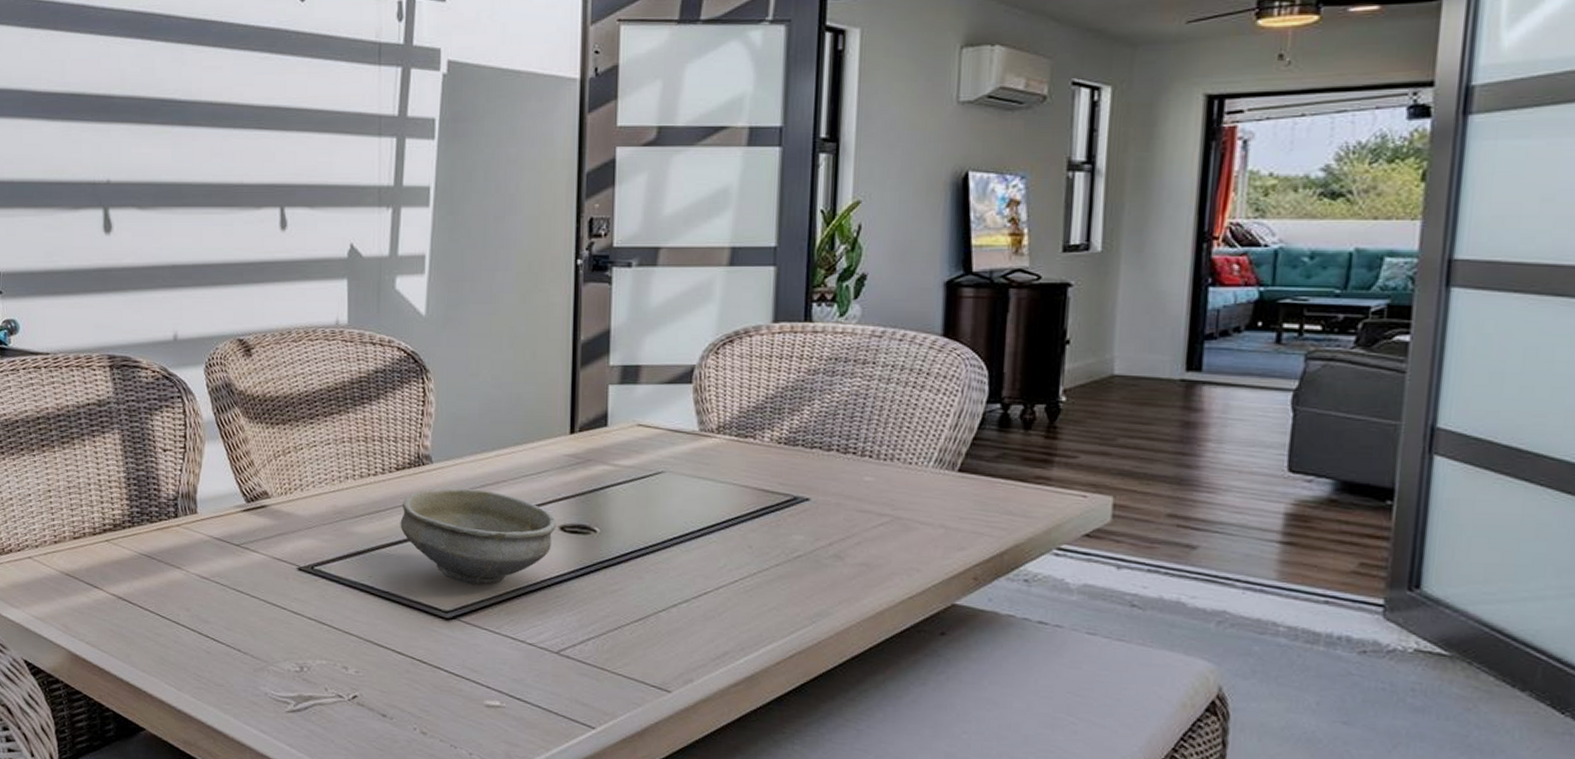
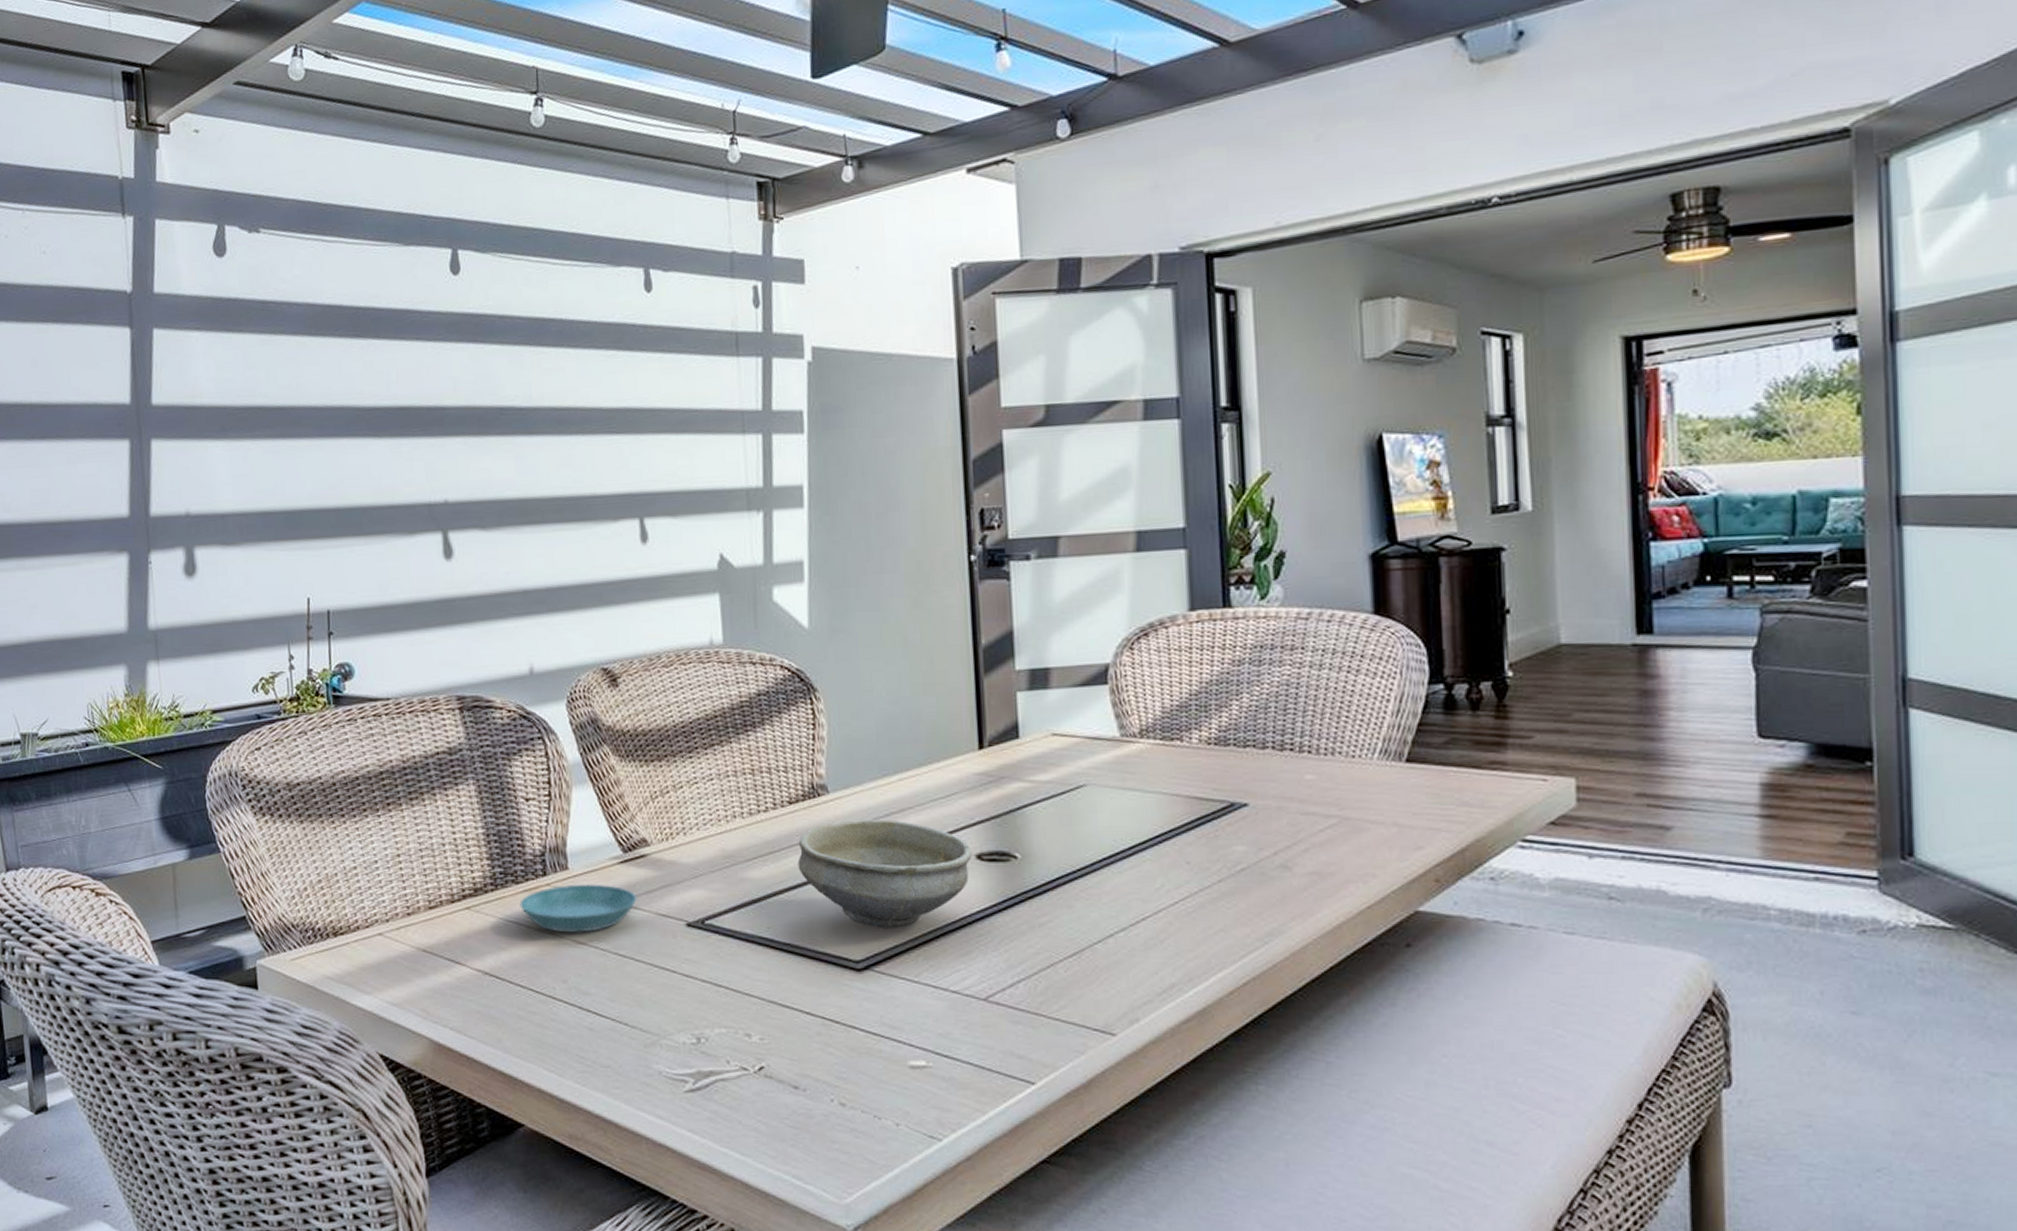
saucer: none [153,527,256,569] -> present [519,884,637,933]

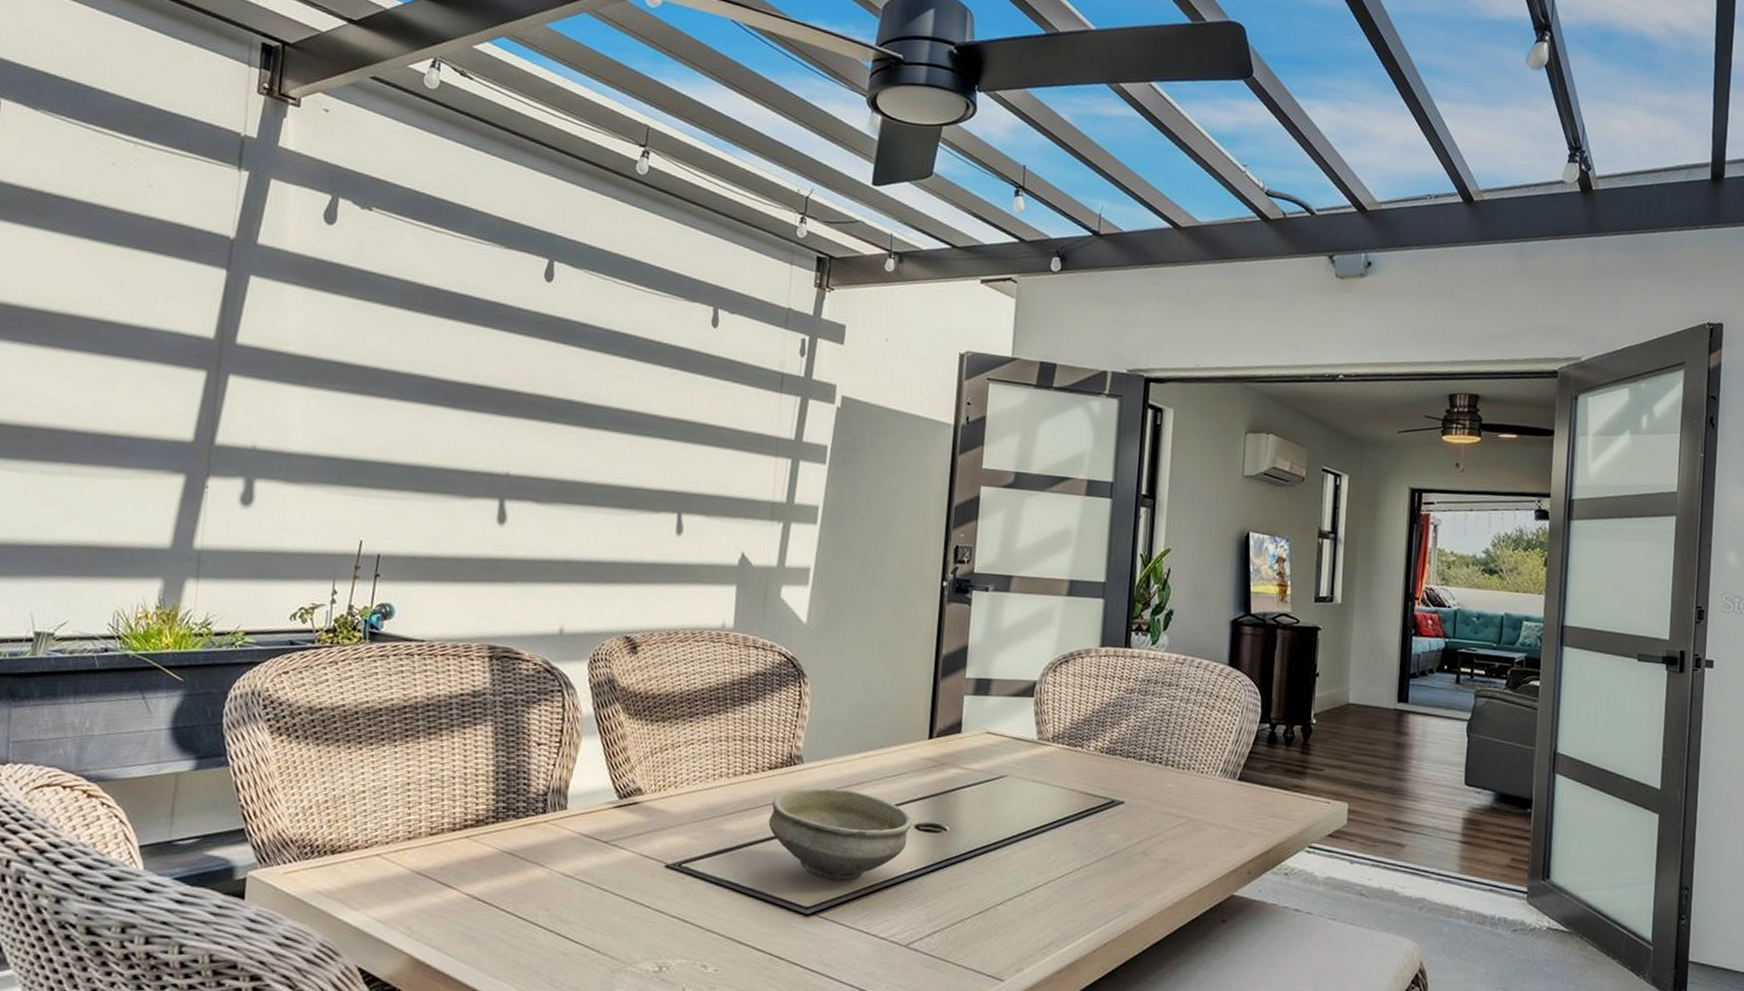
saucer: present [519,884,637,933] -> none [516,823,625,867]

